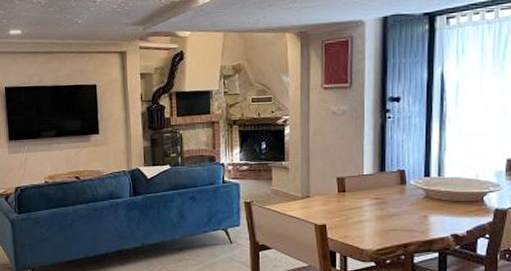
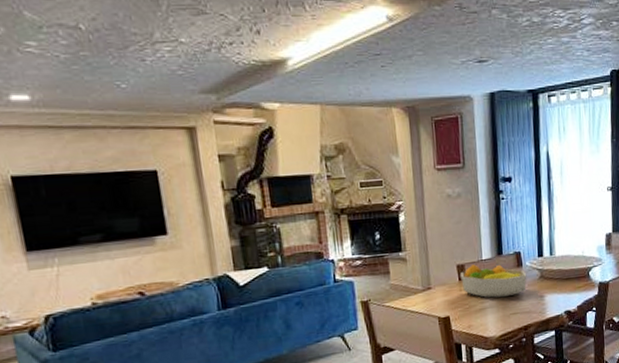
fruit bowl: none [340,178,410,213] -> present [460,264,527,298]

